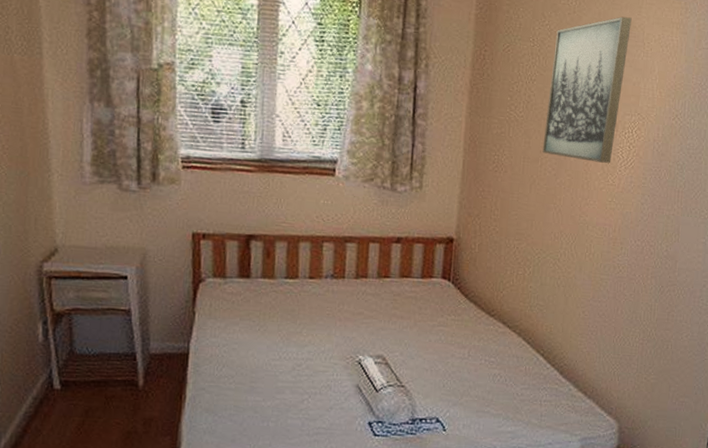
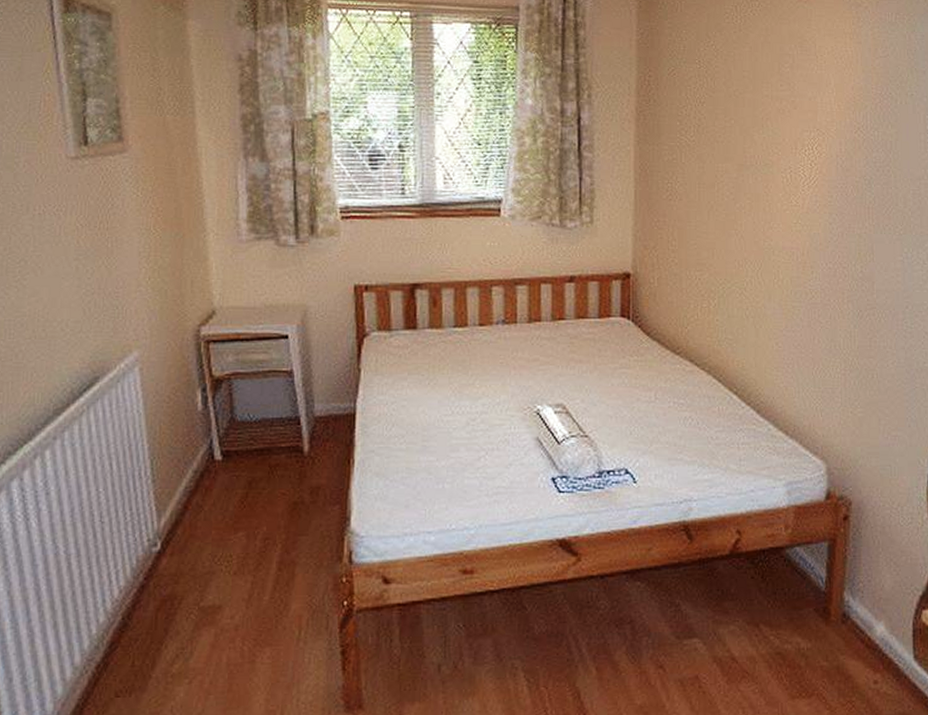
wall art: present [542,16,632,163] -> none [718,31,801,183]

